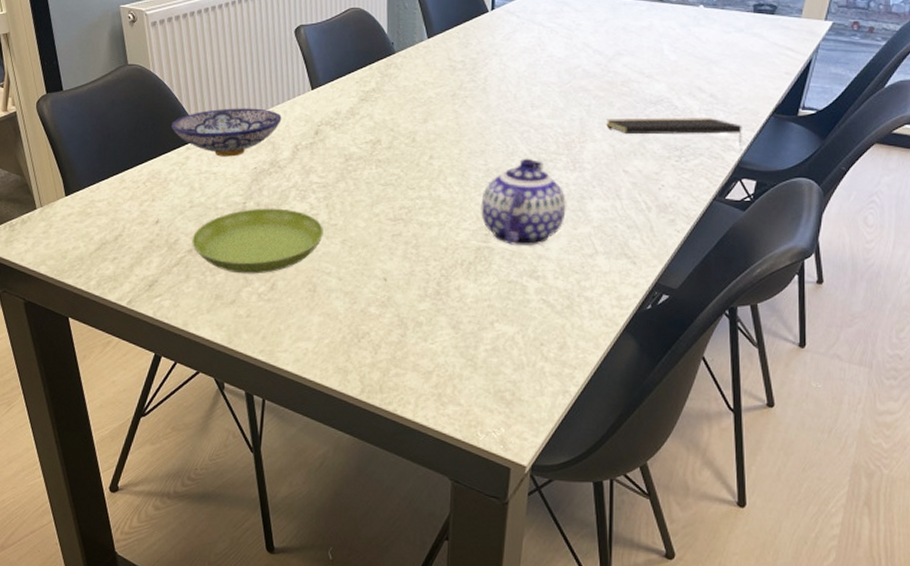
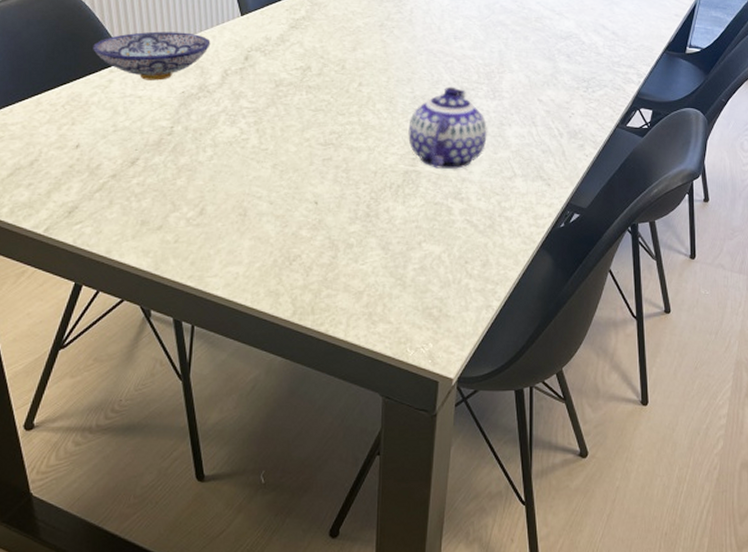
saucer: present [192,208,325,274] -> none [115,132,255,199]
notepad: present [606,118,742,148] -> none [522,51,640,81]

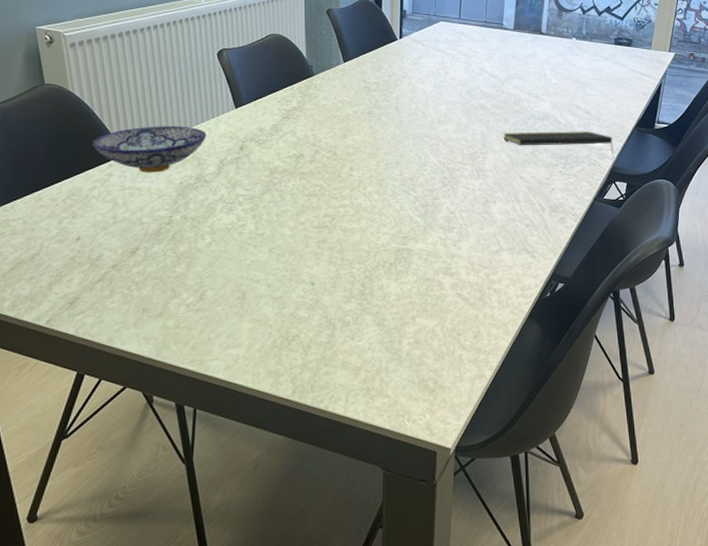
teapot: present [408,86,487,170] -> none [398,168,473,247]
notepad: none [522,51,640,81] -> present [503,131,613,156]

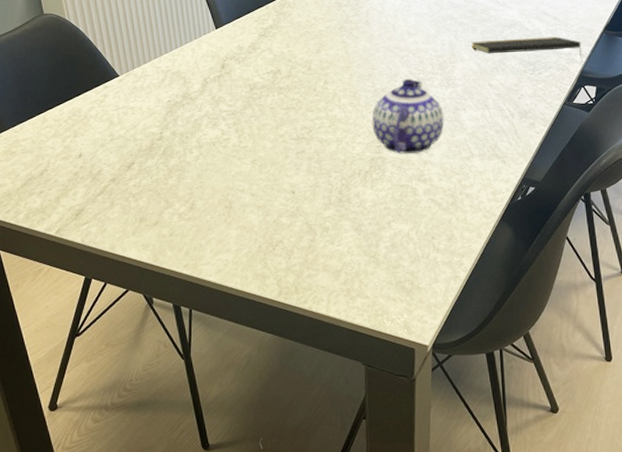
bowl: present [92,126,207,173] -> none [88,48,191,93]
teapot: none [398,168,473,247] -> present [372,78,444,155]

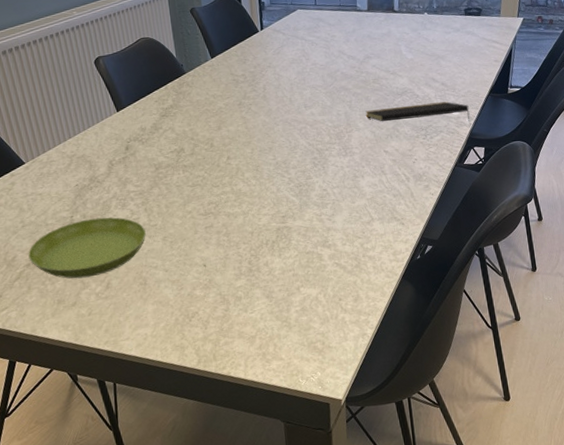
saucer: none [114,135,236,197] -> present [28,217,147,279]
teapot: present [372,78,444,155] -> none [275,149,344,223]

